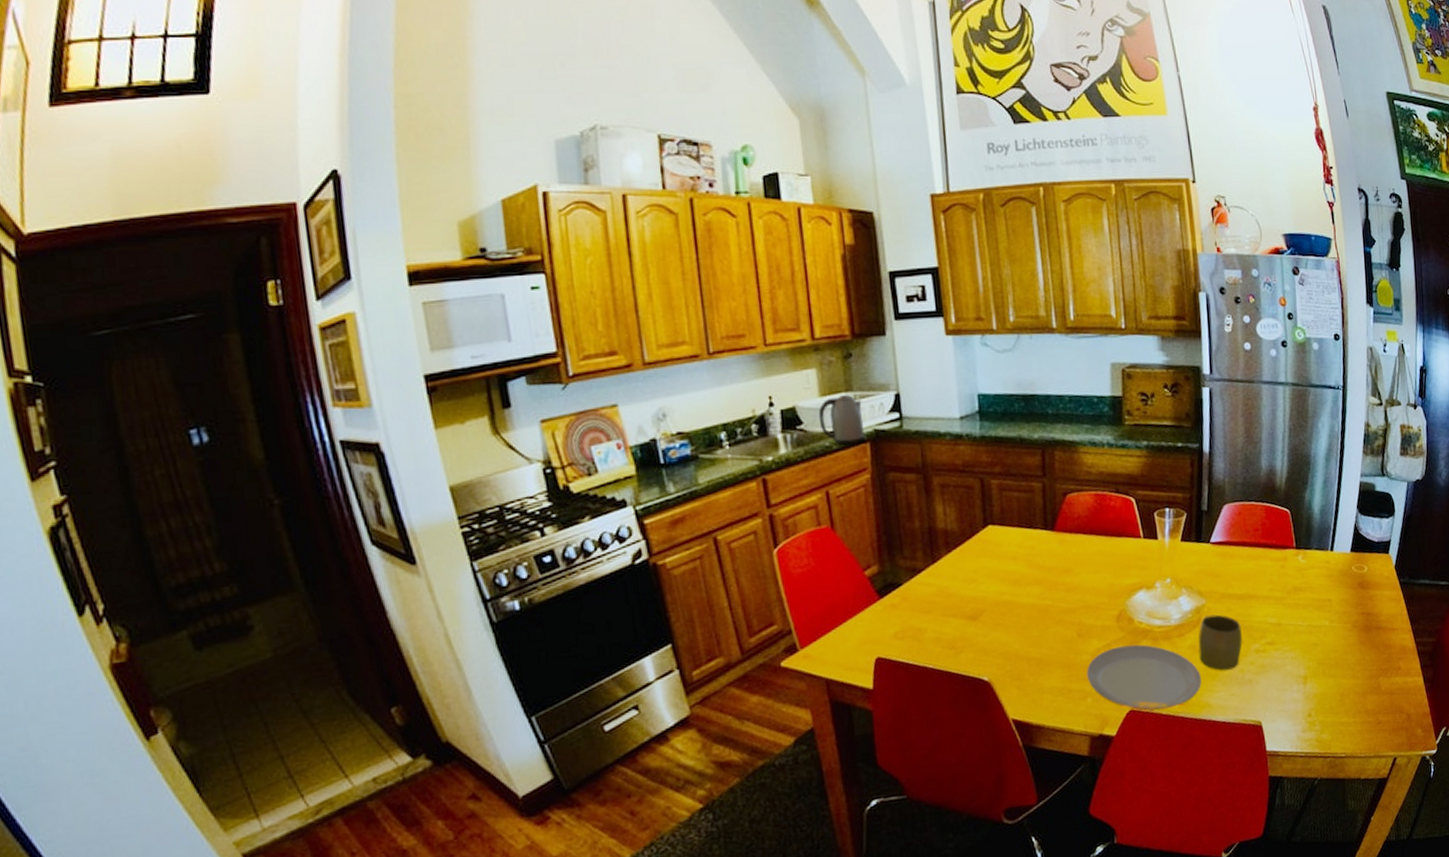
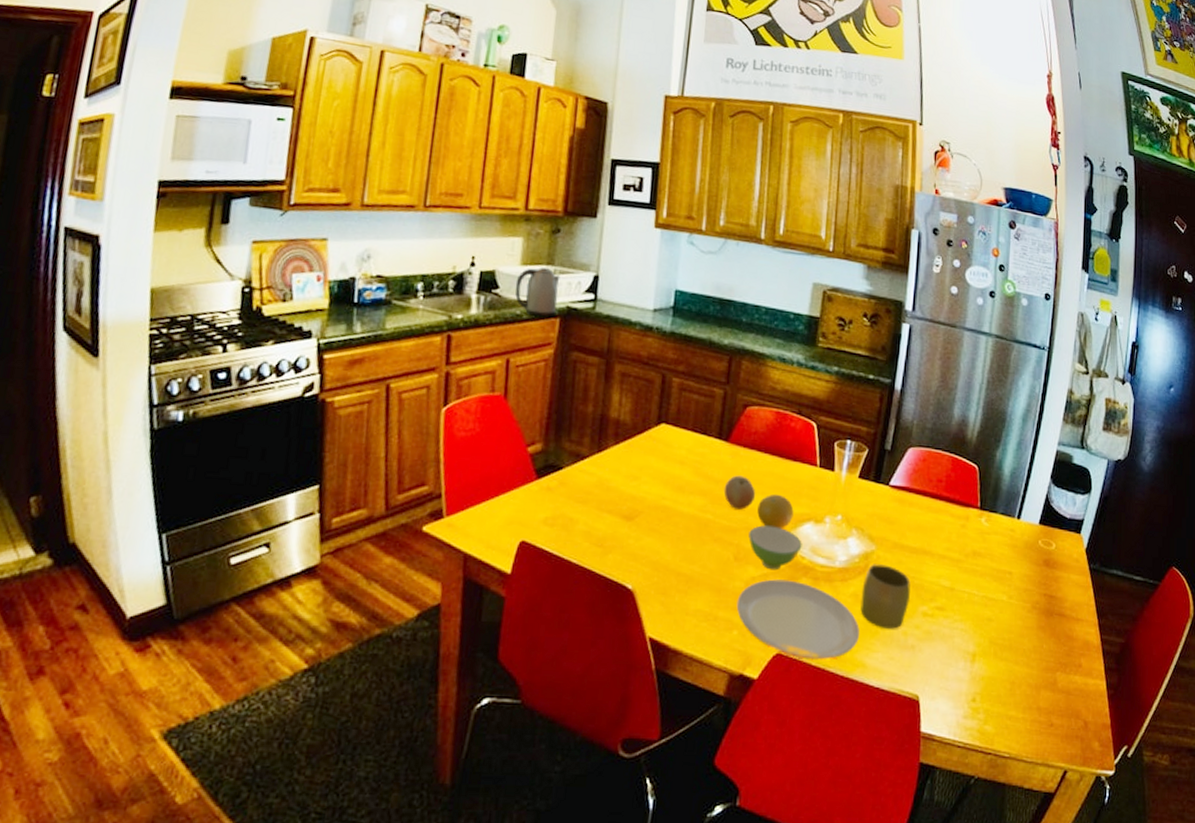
fruit: none [1057,559,1089,591] -> present [723,475,756,510]
bowl: none [1087,599,1138,640] -> present [748,525,802,571]
fruit: none [1091,570,1126,602] -> present [757,494,794,529]

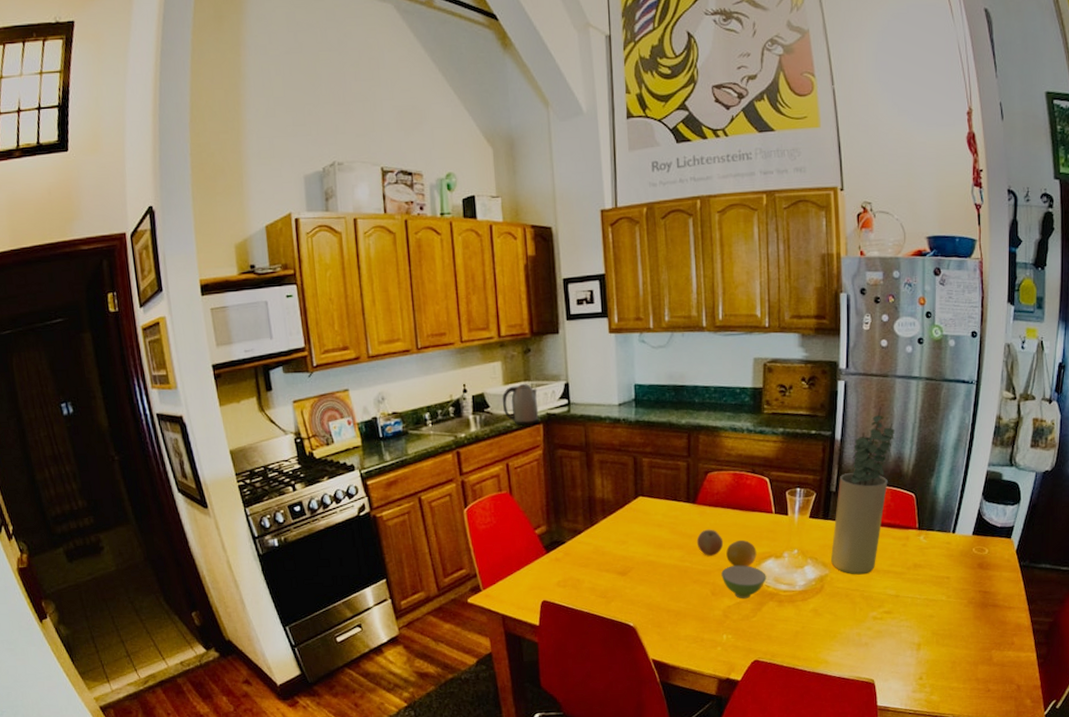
plate: present [736,579,859,660] -> none [718,605,820,662]
mug: present [860,564,911,629] -> none [820,584,861,633]
vase: none [879,359,960,557] -> present [831,407,895,575]

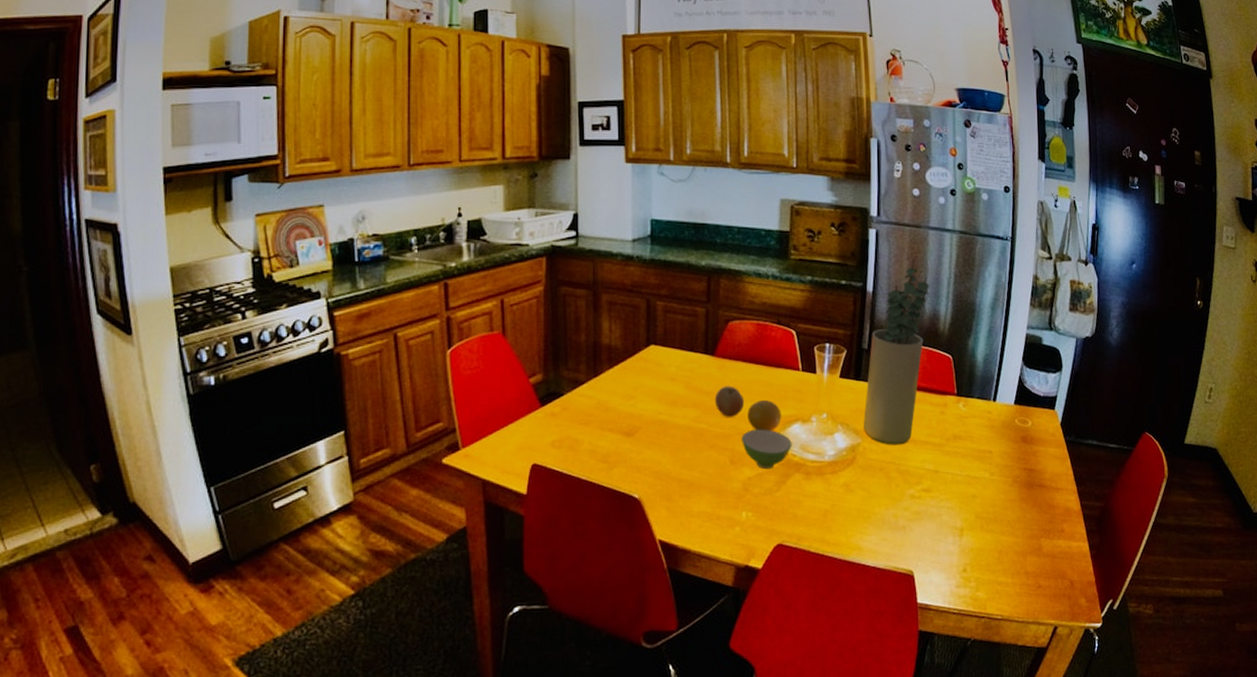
kettle: present [502,384,539,426] -> none [501,211,542,257]

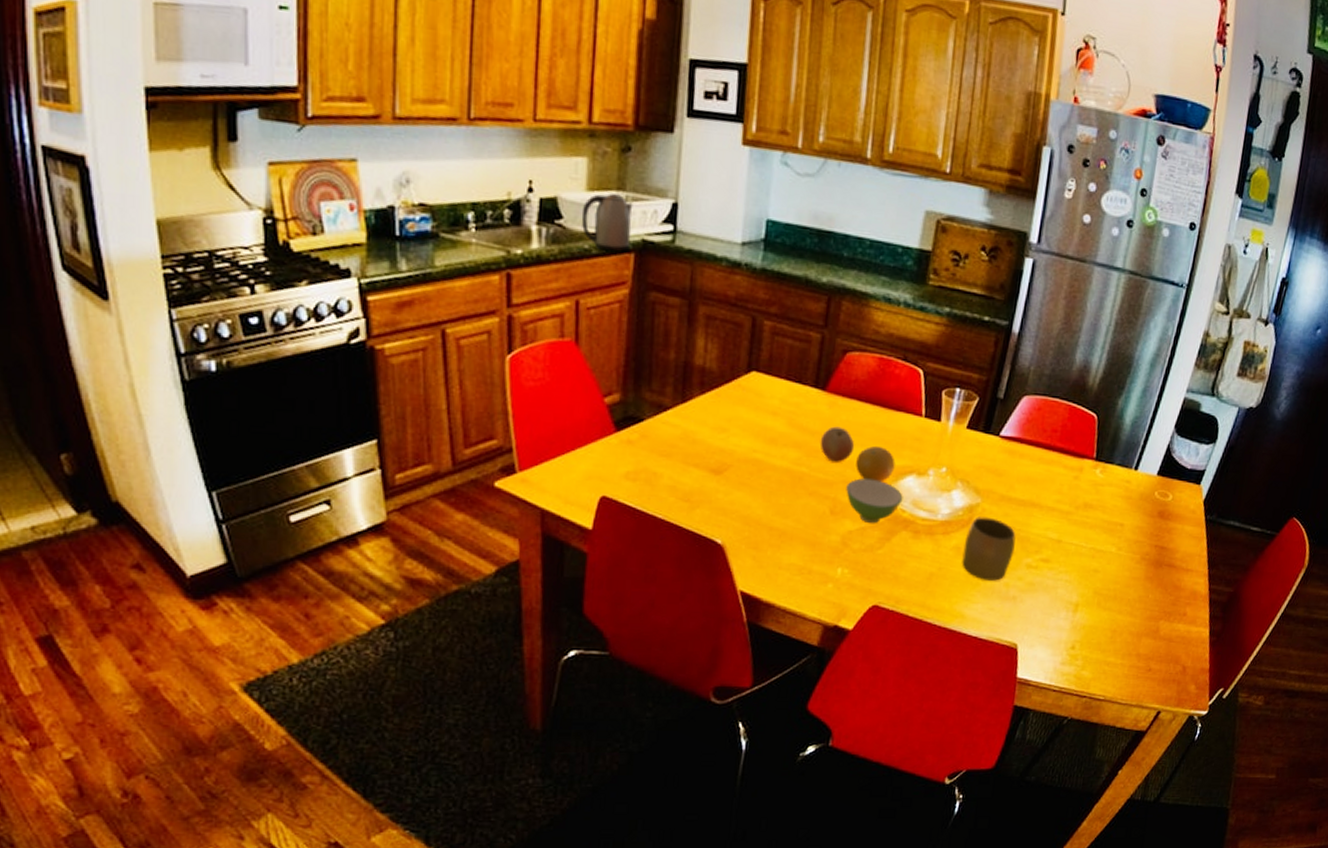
kettle: none [501,211,542,257] -> present [581,194,633,252]
mug: none [851,455,897,513] -> present [962,517,1016,581]
vase: present [863,259,929,445] -> none [985,299,1084,509]

